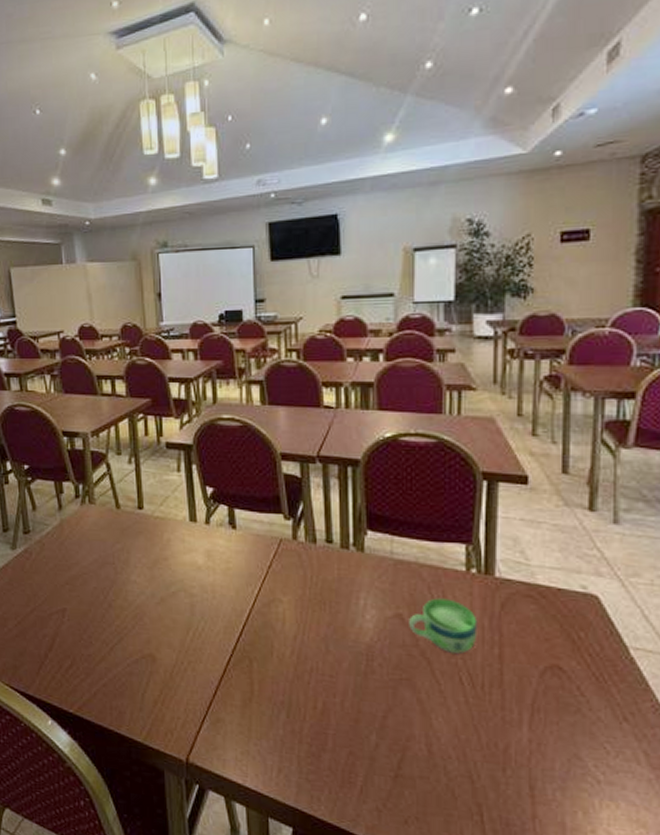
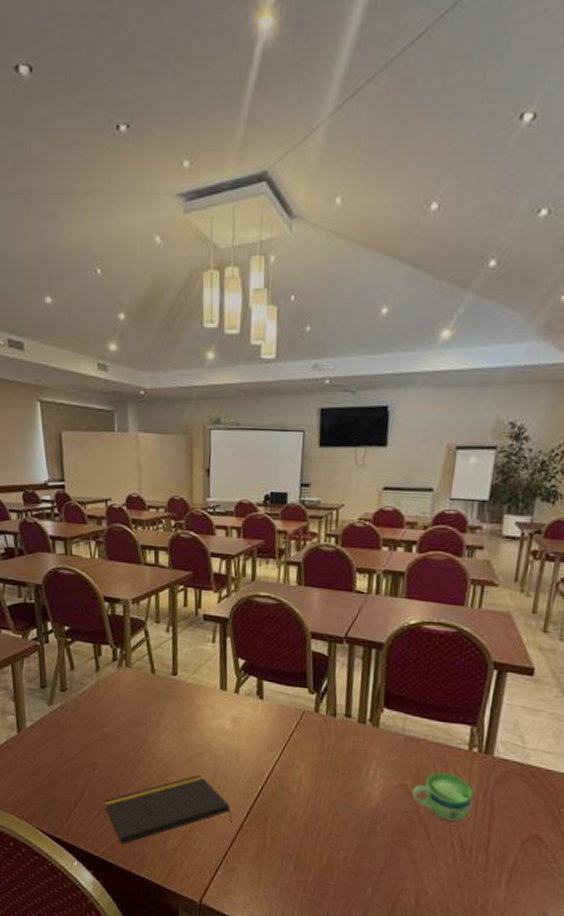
notepad: none [76,615,214,699] -> present [104,774,232,845]

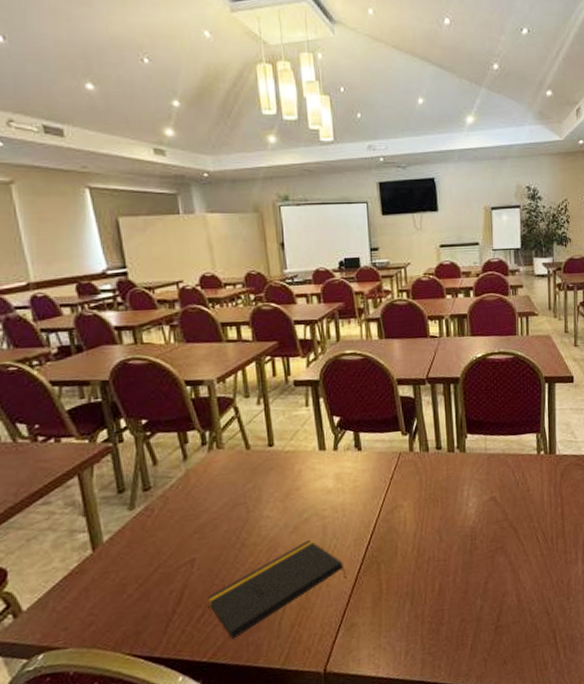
cup: present [412,772,473,822] -> none [500,477,547,520]

